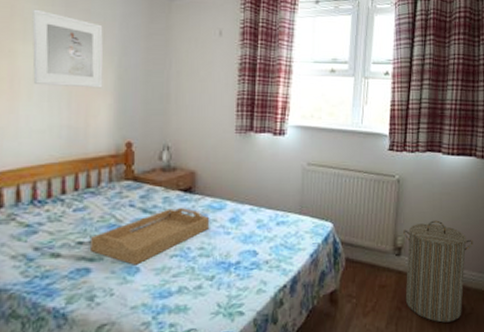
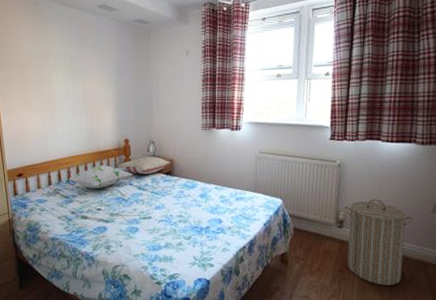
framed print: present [32,9,104,89] -> none [60,48,107,102]
decorative pillow: none [33,179,135,213] -> present [68,165,132,189]
serving tray: present [89,208,210,265] -> none [105,186,186,226]
pillow: none [113,167,191,193] -> present [117,156,171,175]

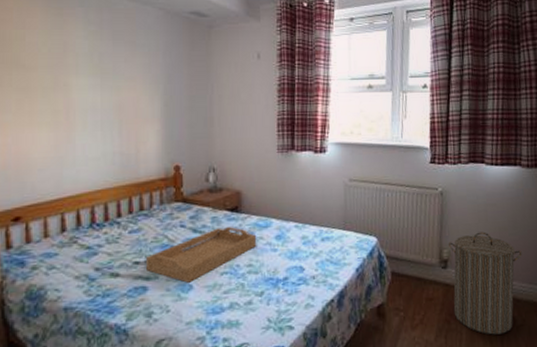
decorative pillow: present [68,165,132,189] -> none [92,201,185,235]
serving tray: none [105,186,186,226] -> present [145,227,257,283]
pillow: present [117,156,171,175] -> none [164,188,237,213]

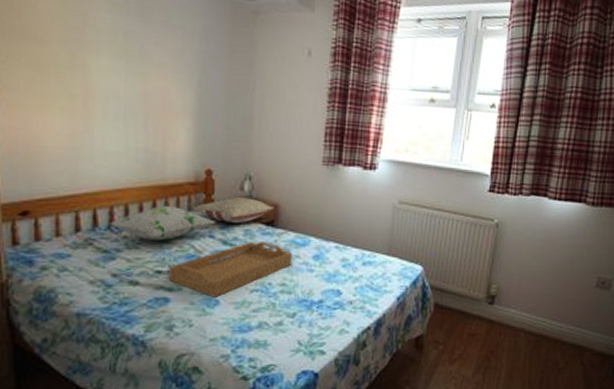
decorative pillow: none [92,201,185,235] -> present [110,206,215,242]
pillow: none [164,188,237,213] -> present [192,197,274,224]
laundry hamper: present [448,231,522,335] -> none [495,269,574,376]

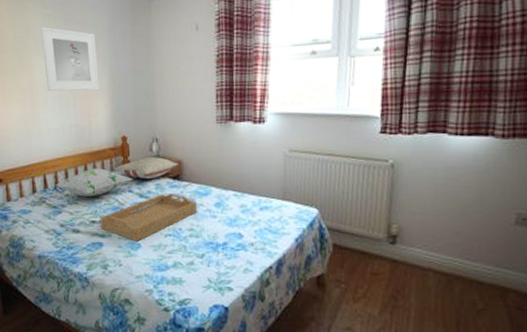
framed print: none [105,18,182,110] -> present [41,26,99,92]

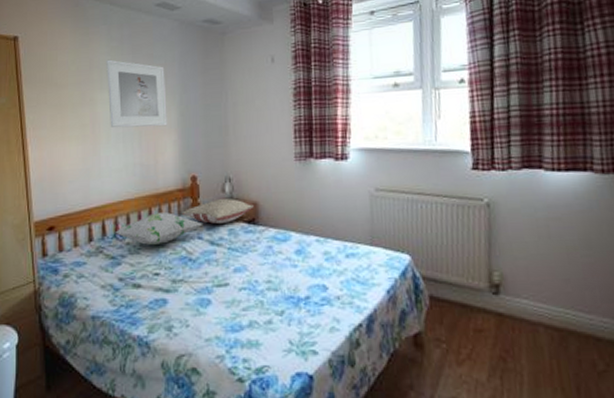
serving tray: present [100,193,198,242] -> none [164,240,276,297]

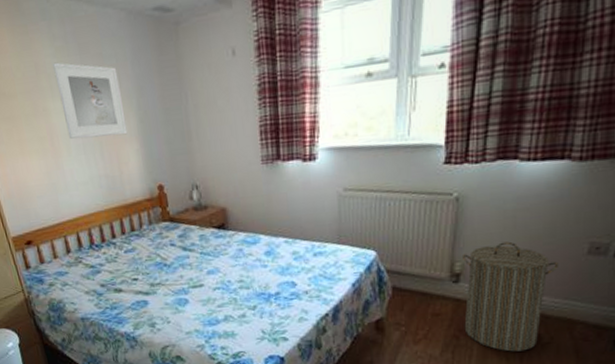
decorative pillow: present [115,212,202,246] -> none [91,222,173,254]
pillow: present [181,199,254,225] -> none [152,206,223,232]
laundry hamper: none [499,251,601,380] -> present [461,241,559,352]

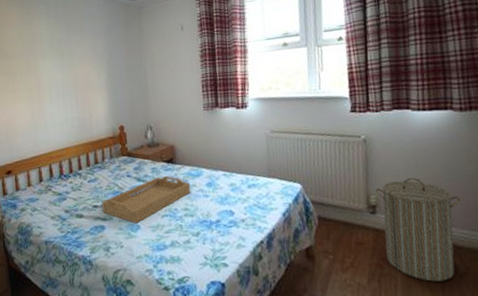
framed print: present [53,62,128,139] -> none [46,33,98,89]
serving tray: none [142,244,247,298] -> present [101,176,191,224]

